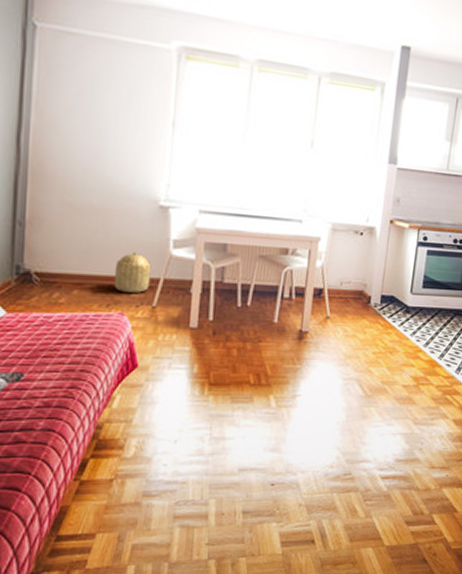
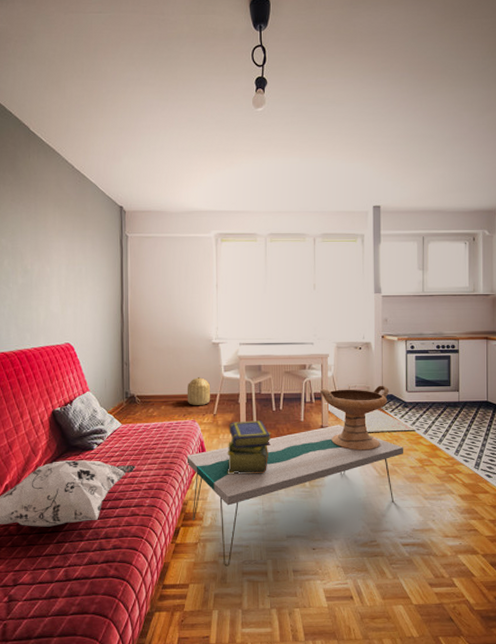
coffee table: none [104,330,399,509] -> present [185,425,404,567]
stack of books: none [164,318,232,390] -> present [227,420,271,474]
decorative bowl: none [303,281,390,364] -> present [320,385,389,451]
rug: none [307,301,417,343] -> present [324,403,417,432]

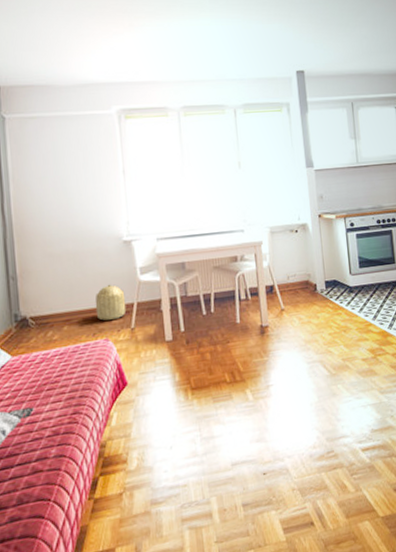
coffee table: present [185,425,404,567] -> none [99,321,354,516]
stack of books: present [227,420,271,474] -> none [151,328,204,399]
decorative bowl: present [320,385,389,451] -> none [256,270,332,349]
rug: present [324,403,417,432] -> none [261,298,365,326]

